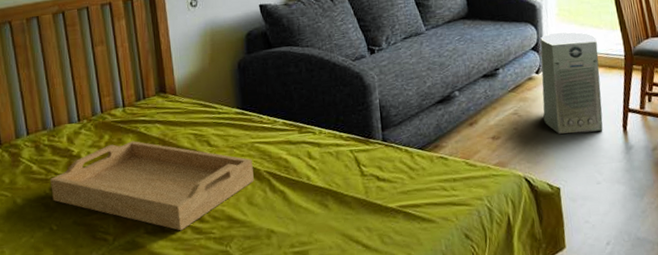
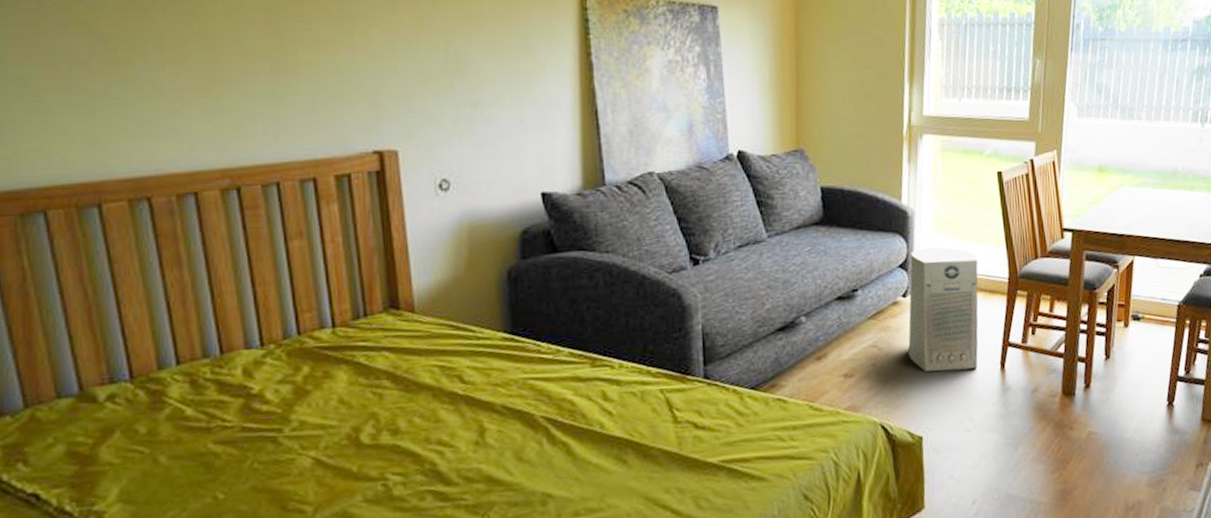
serving tray: present [50,141,254,231] -> none [215,375,525,498]

